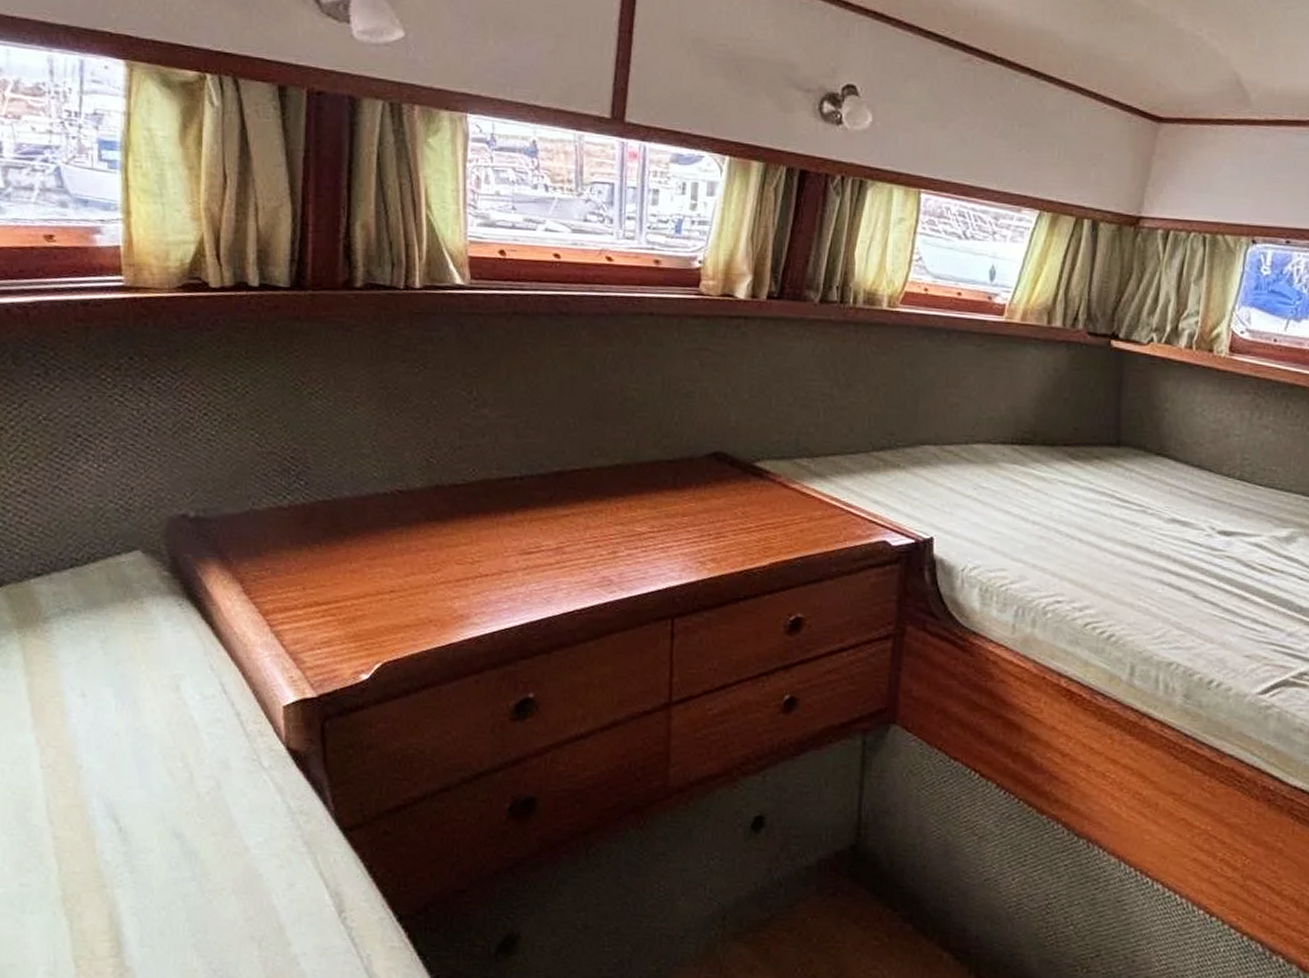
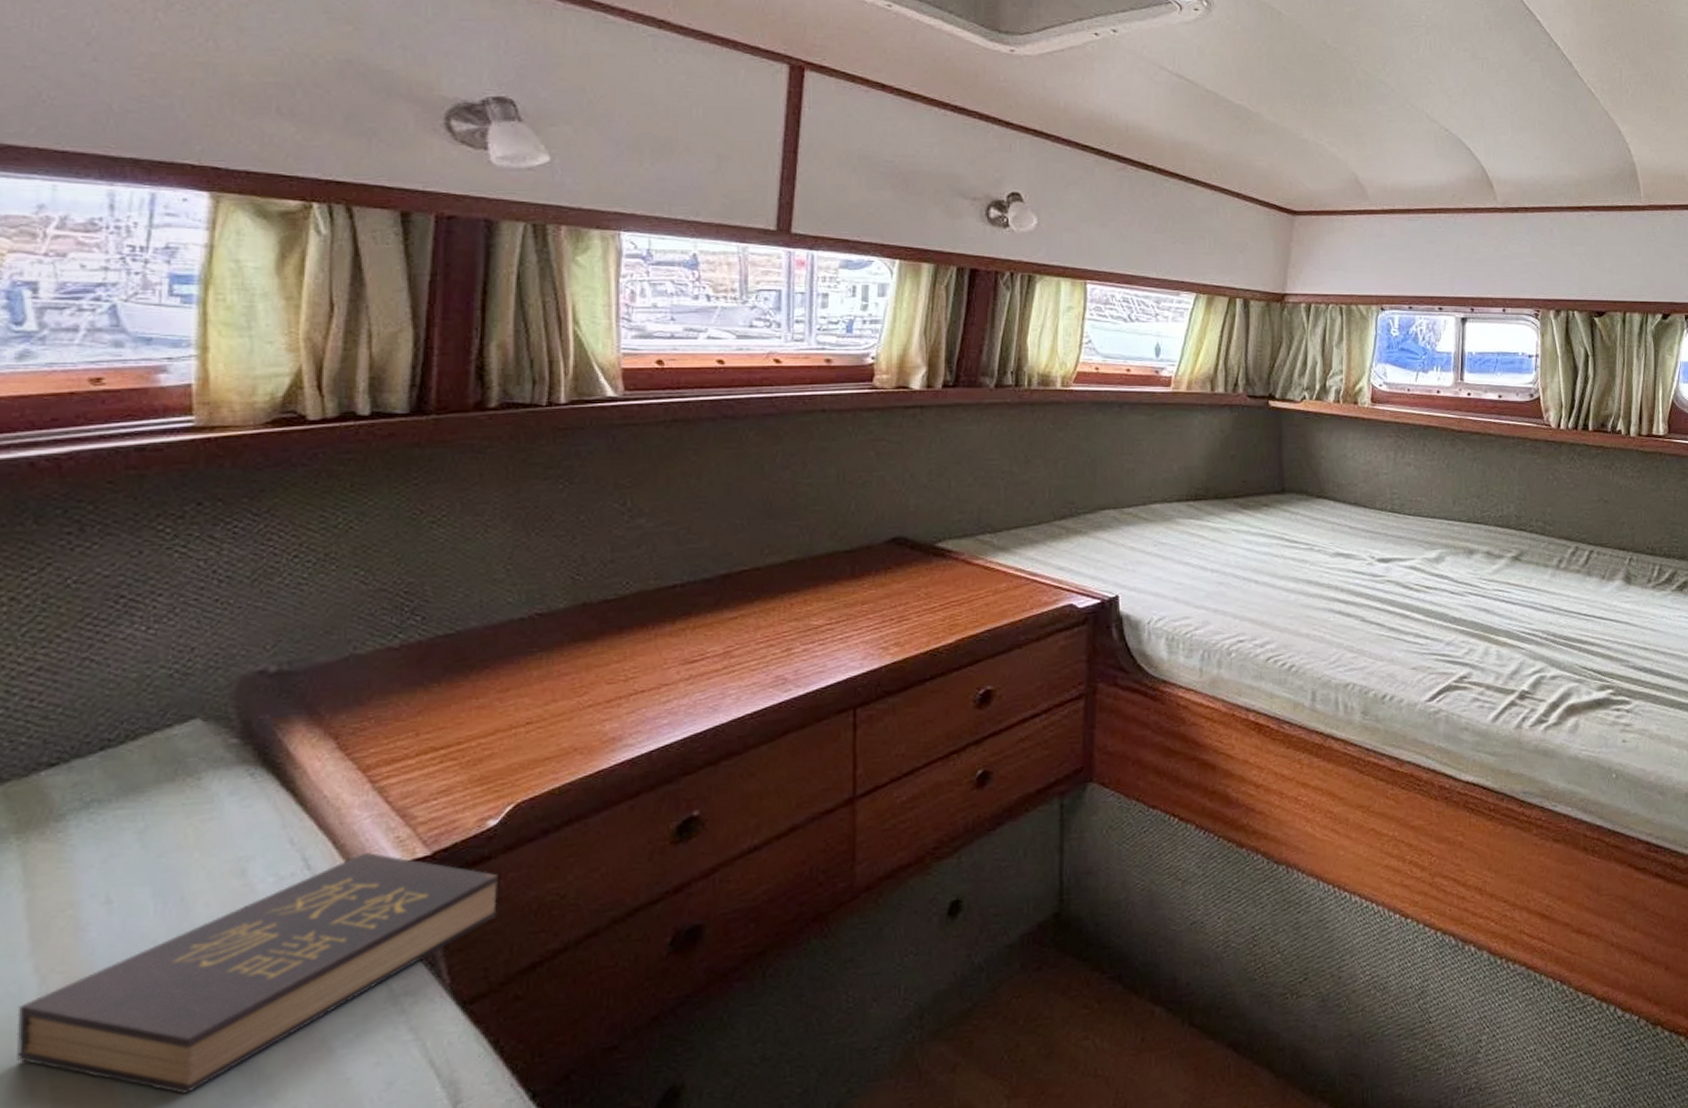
hardback book: none [27,686,371,862] -> present [16,851,499,1095]

